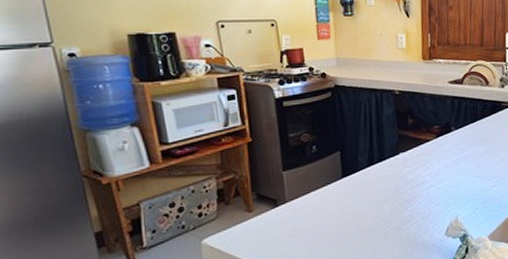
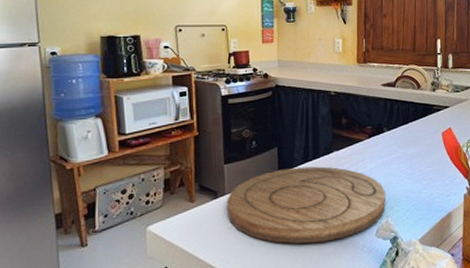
cutting board: none [288,169,455,248] -> present [226,166,386,244]

